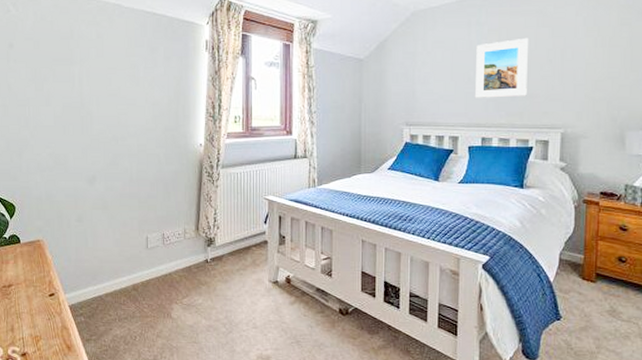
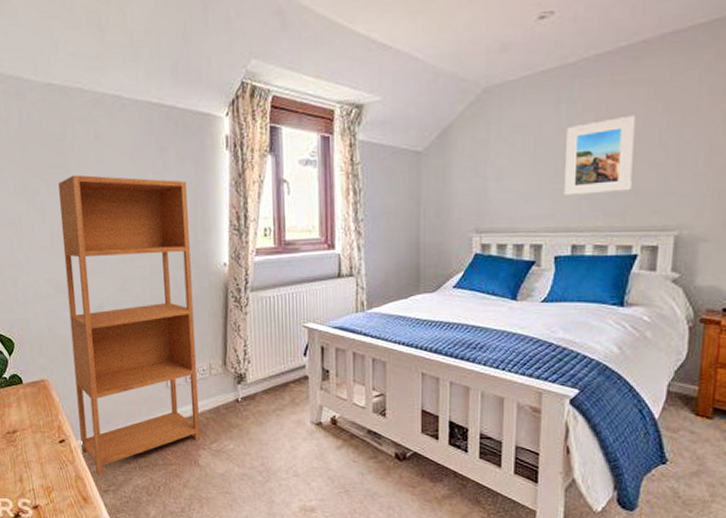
bookcase: none [63,67,174,327] -> present [58,174,200,477]

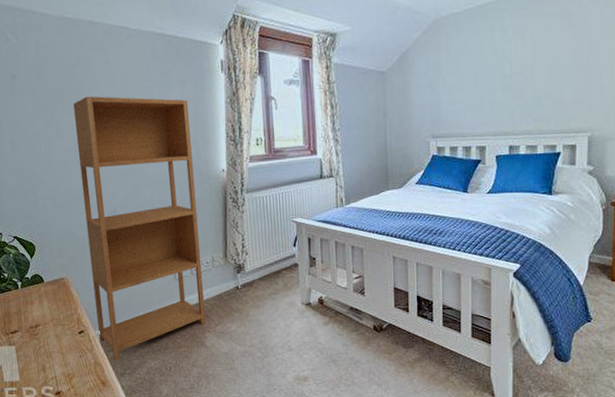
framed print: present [563,115,635,196] -> none [500,40,553,106]

